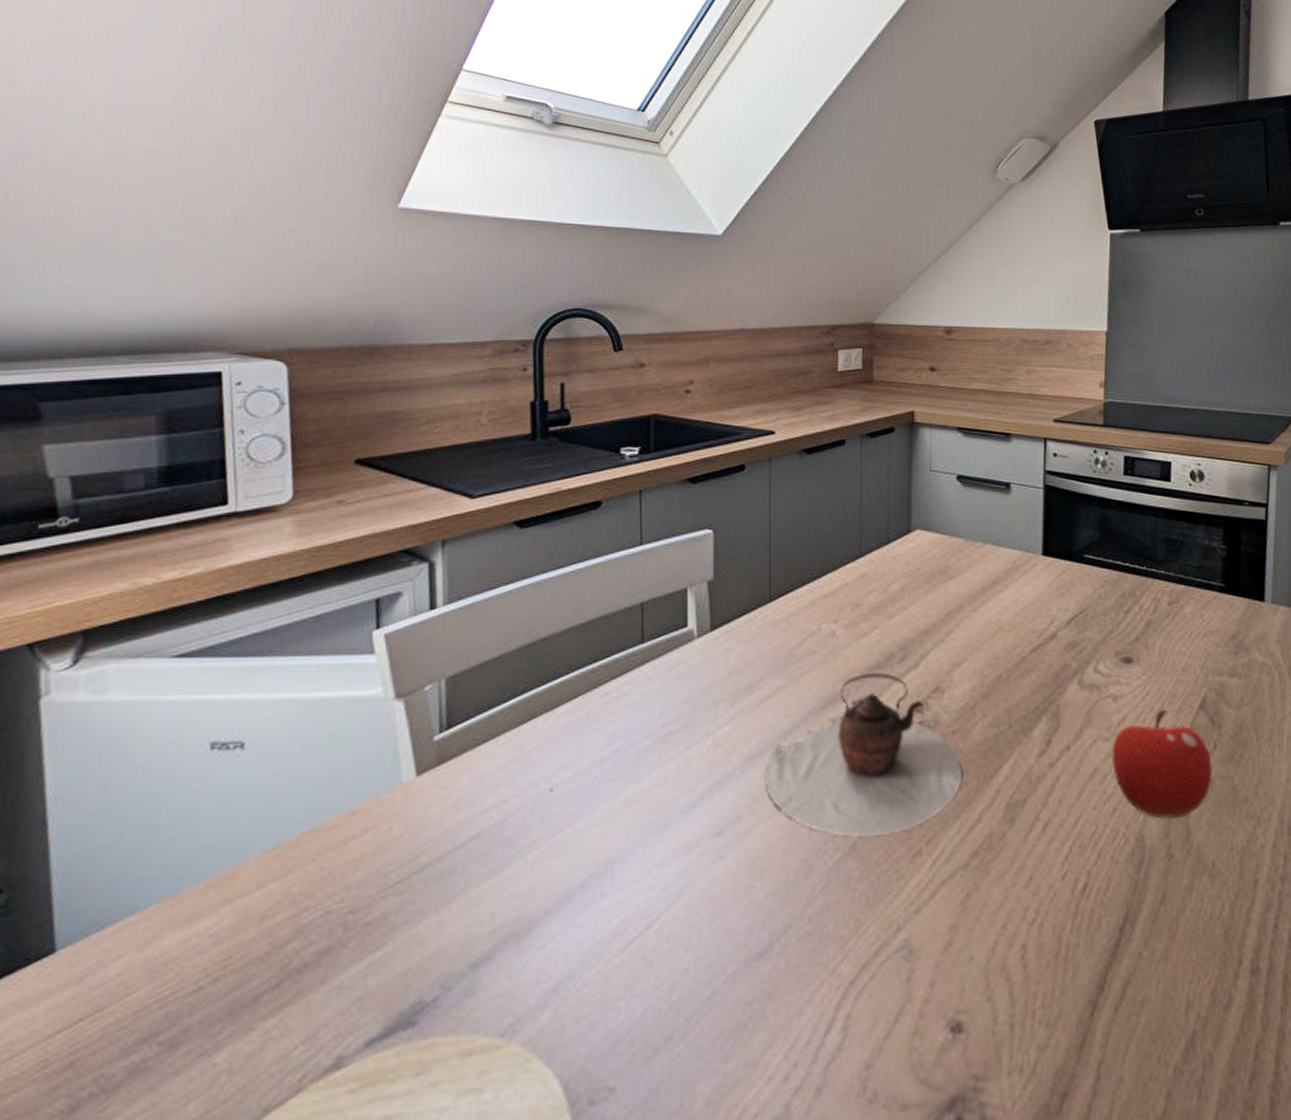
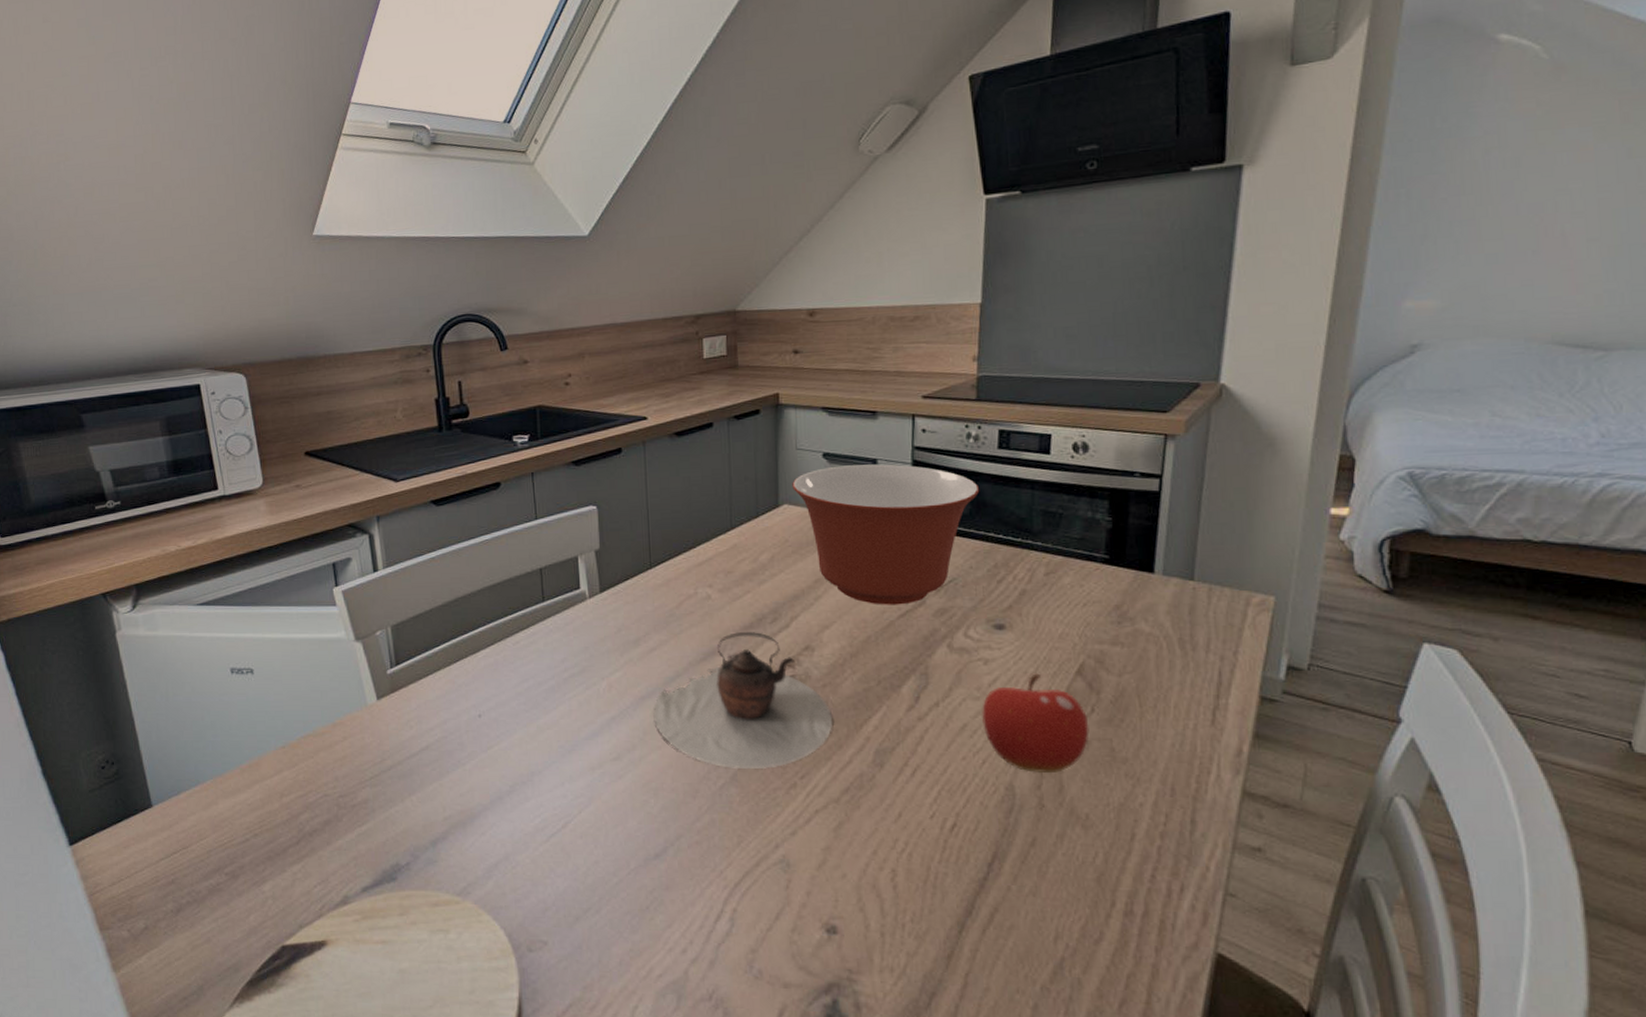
mixing bowl: none [925,488,1108,640] -> present [792,464,980,605]

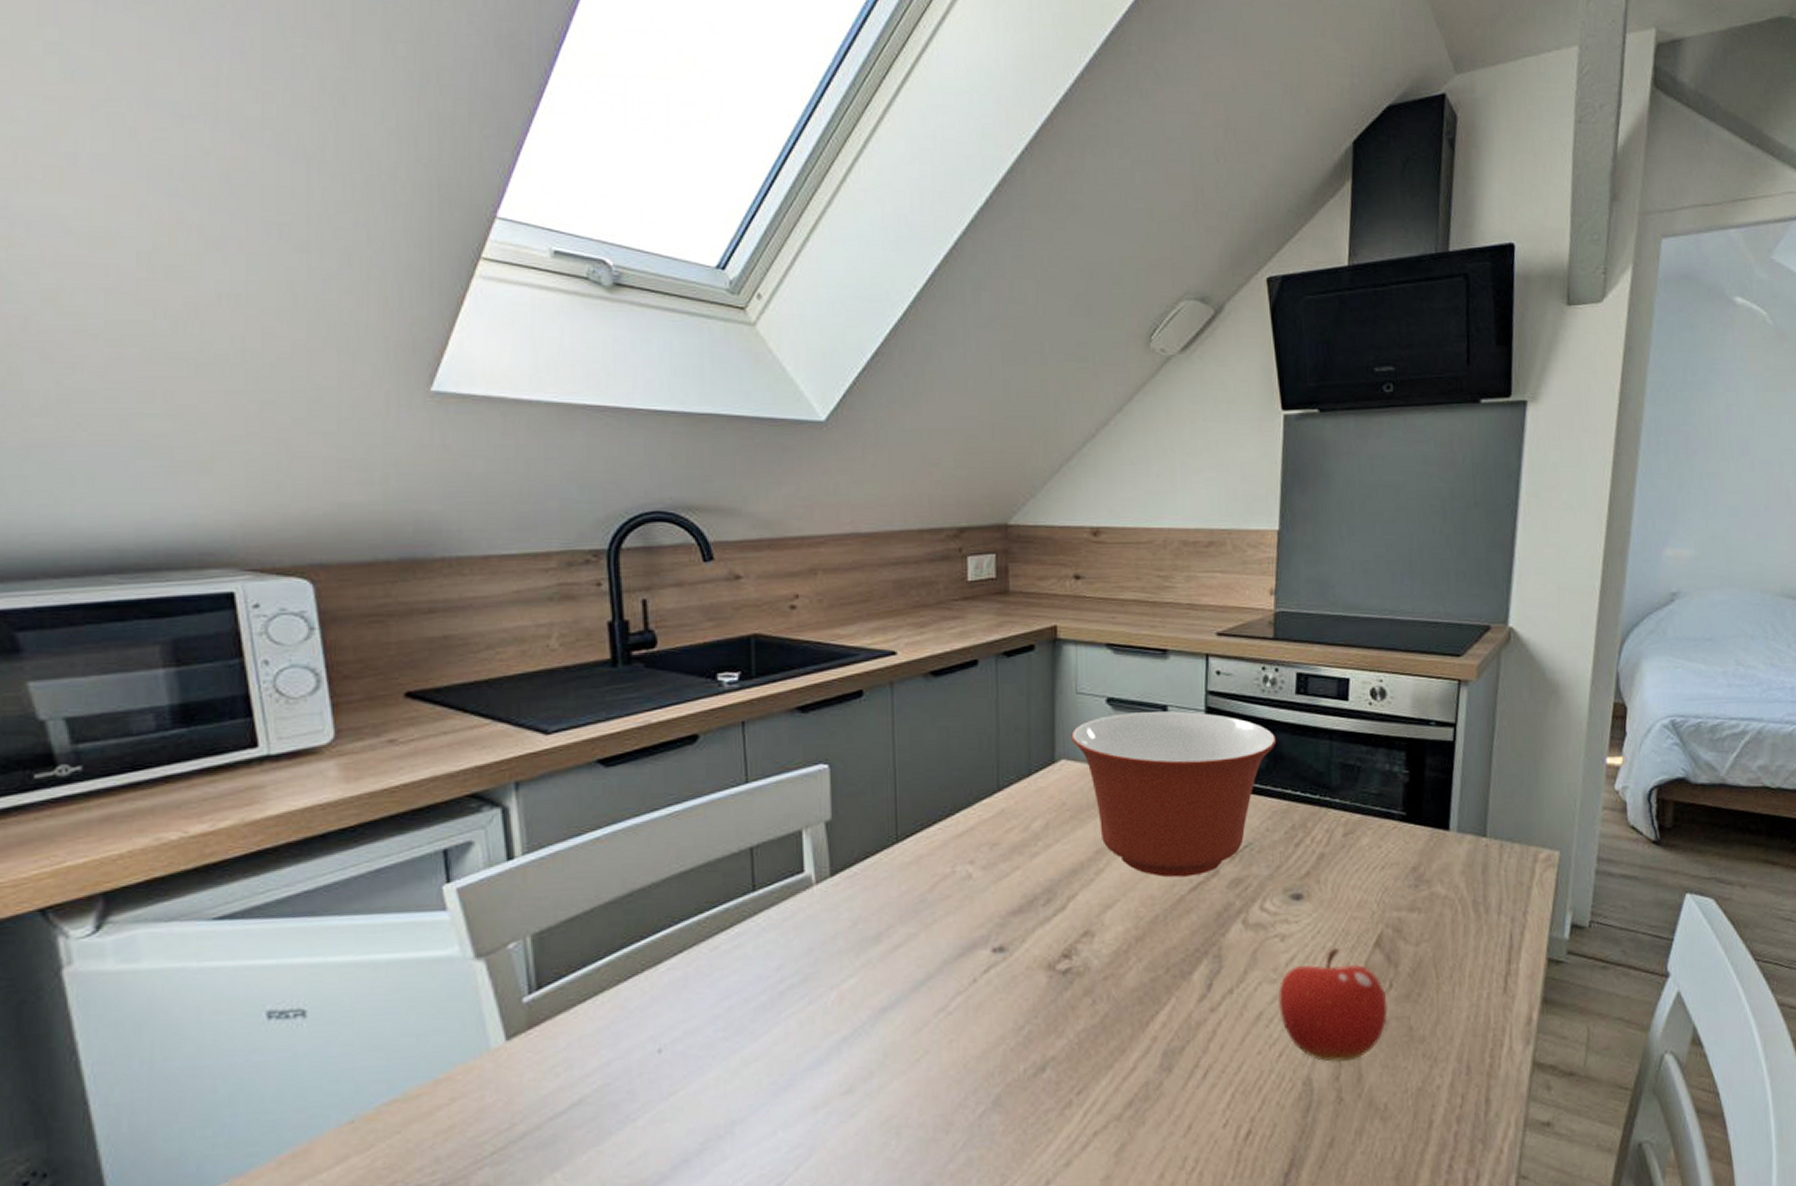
teapot: present [652,632,832,770] -> none [895,917,1114,1091]

